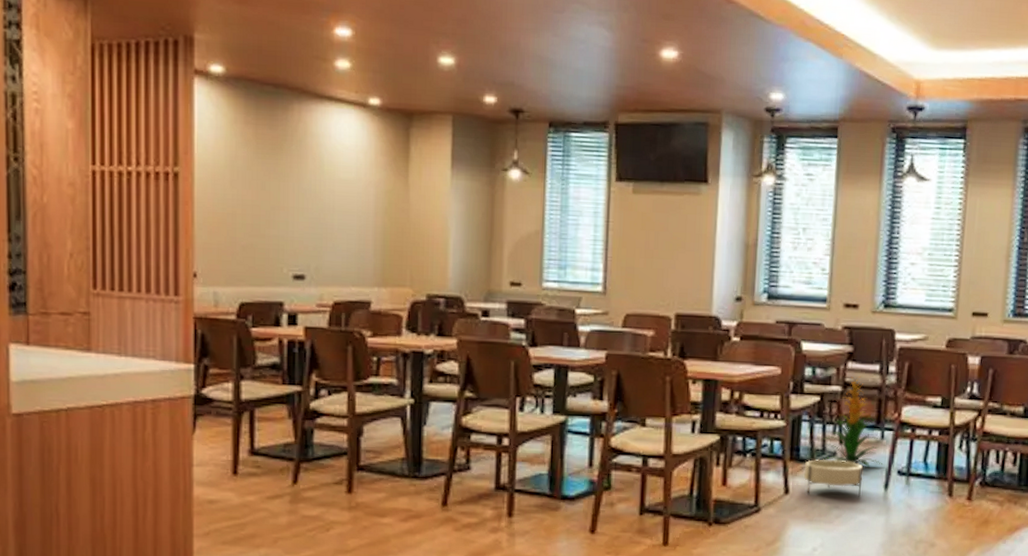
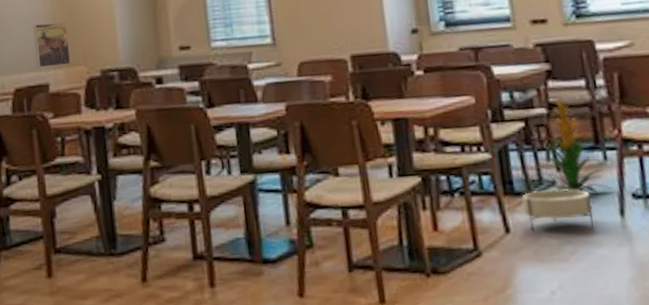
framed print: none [360,238,397,285] -> present [33,22,71,68]

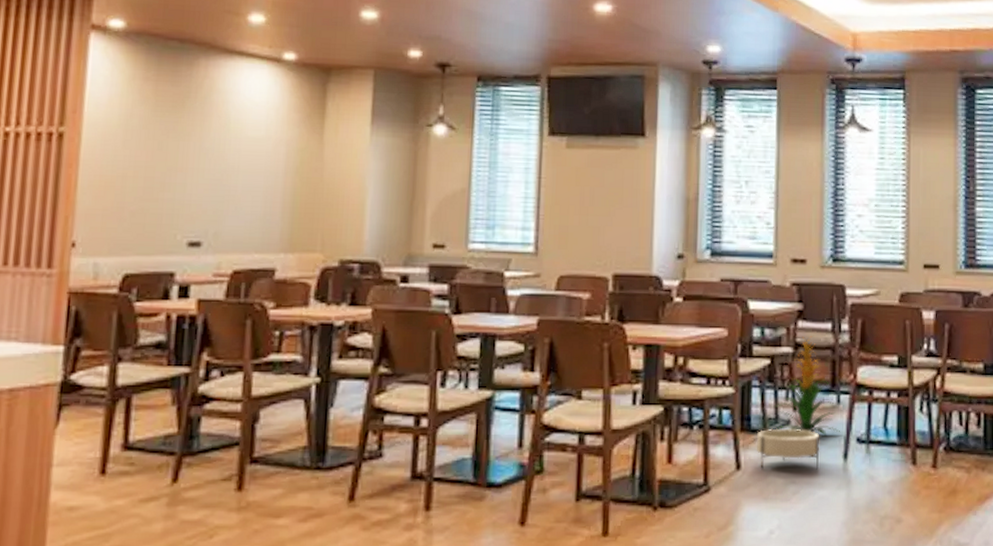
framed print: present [33,22,71,68] -> none [264,200,308,250]

